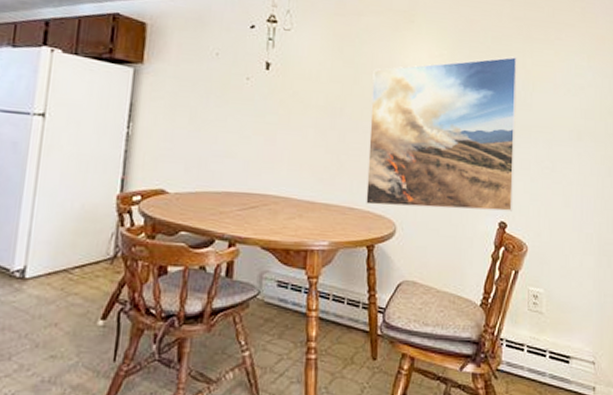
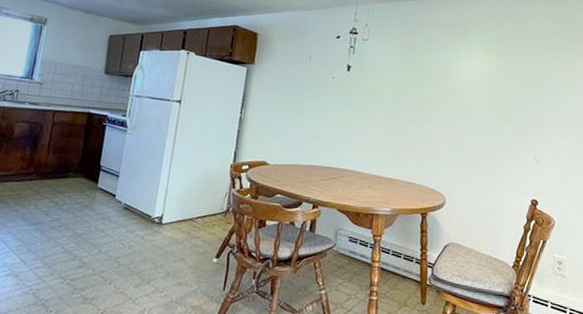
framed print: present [366,56,517,211] -> none [422,64,553,192]

